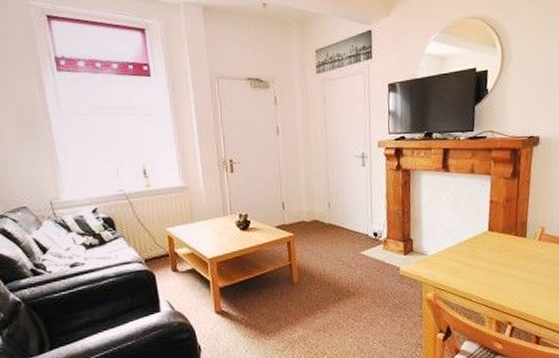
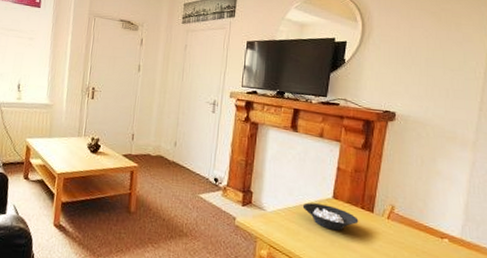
cereal bowl: none [461,238,514,261] -> present [302,202,359,231]

